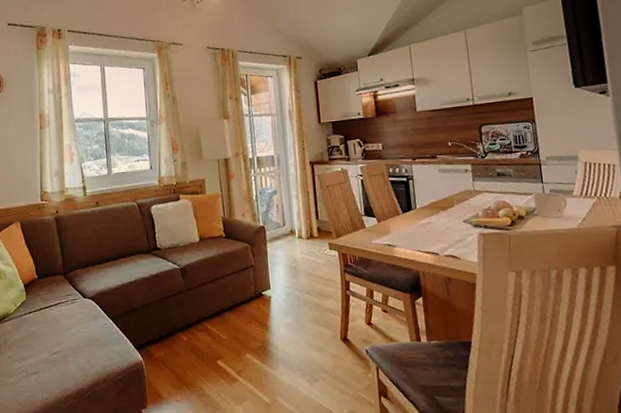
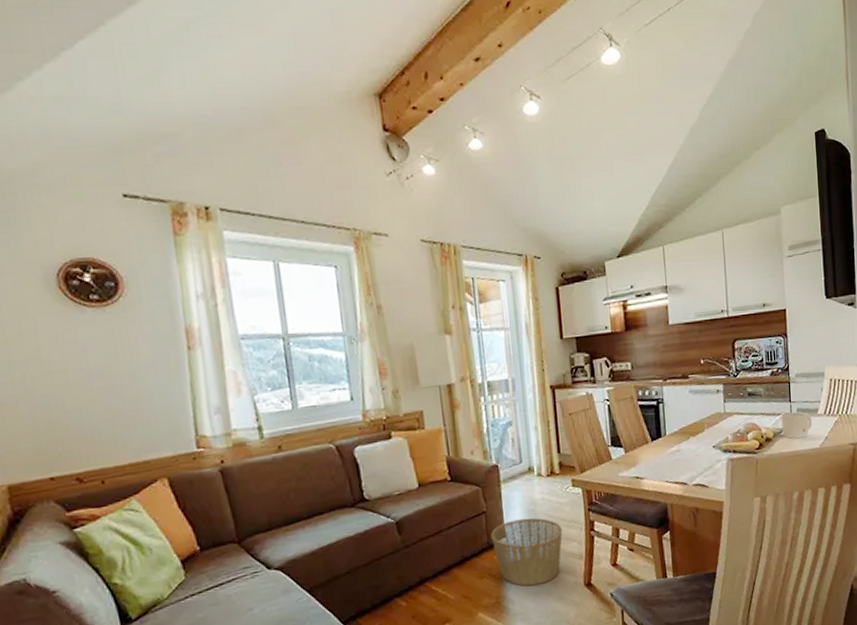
basket: none [258,274,321,335] -> present [491,517,563,587]

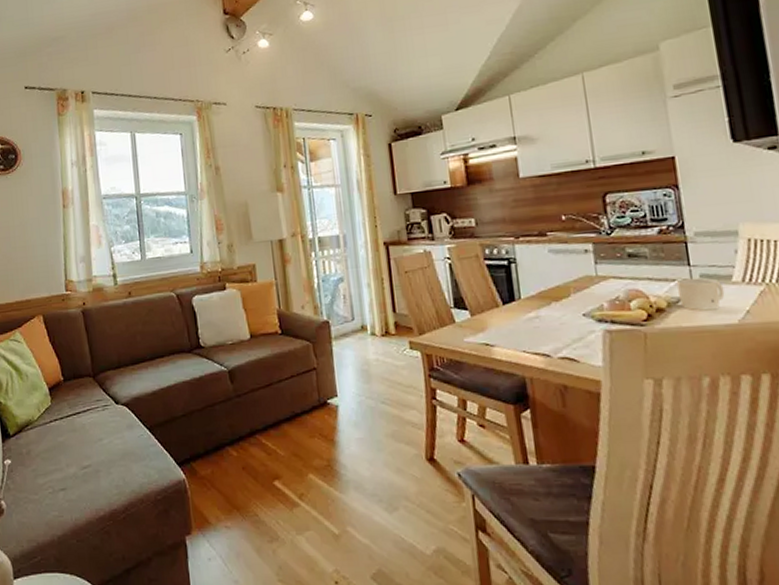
basket: present [491,517,563,587] -> none [322,378,400,453]

